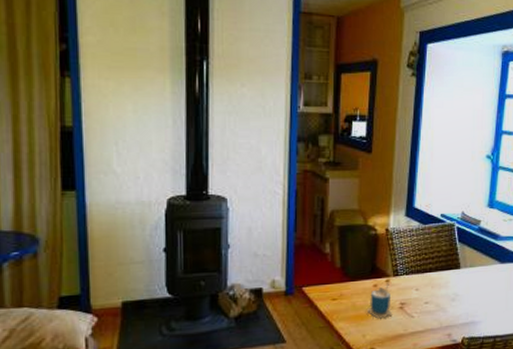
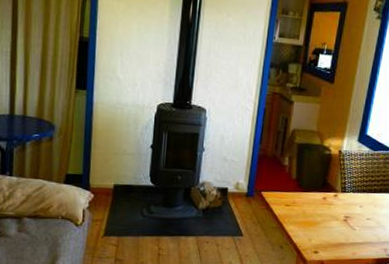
cup: present [366,282,393,319] -> none [314,196,337,227]

